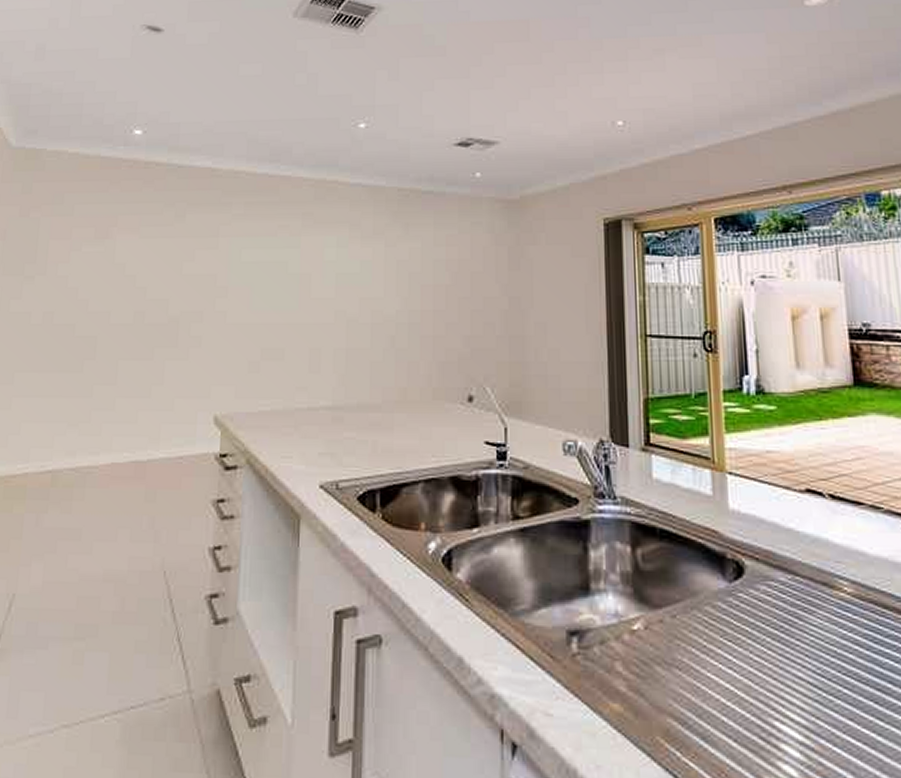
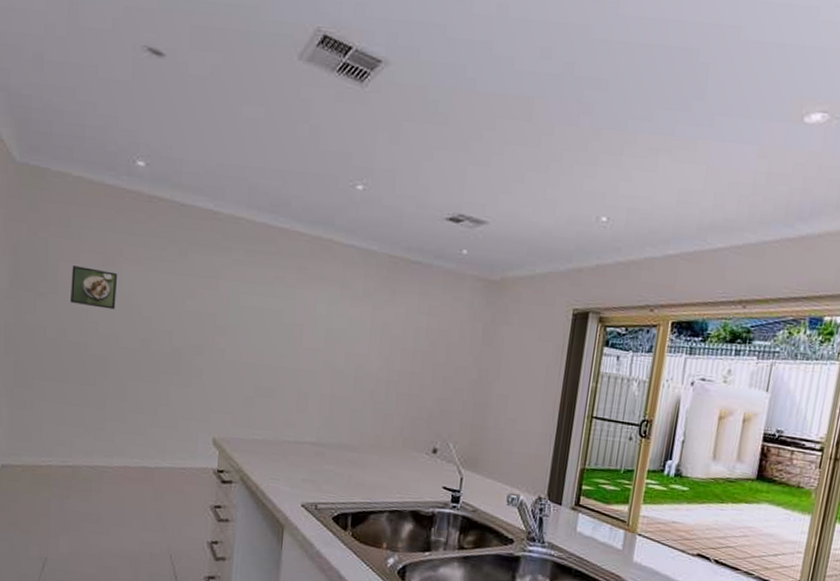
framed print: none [59,243,112,284] -> present [71,265,118,310]

